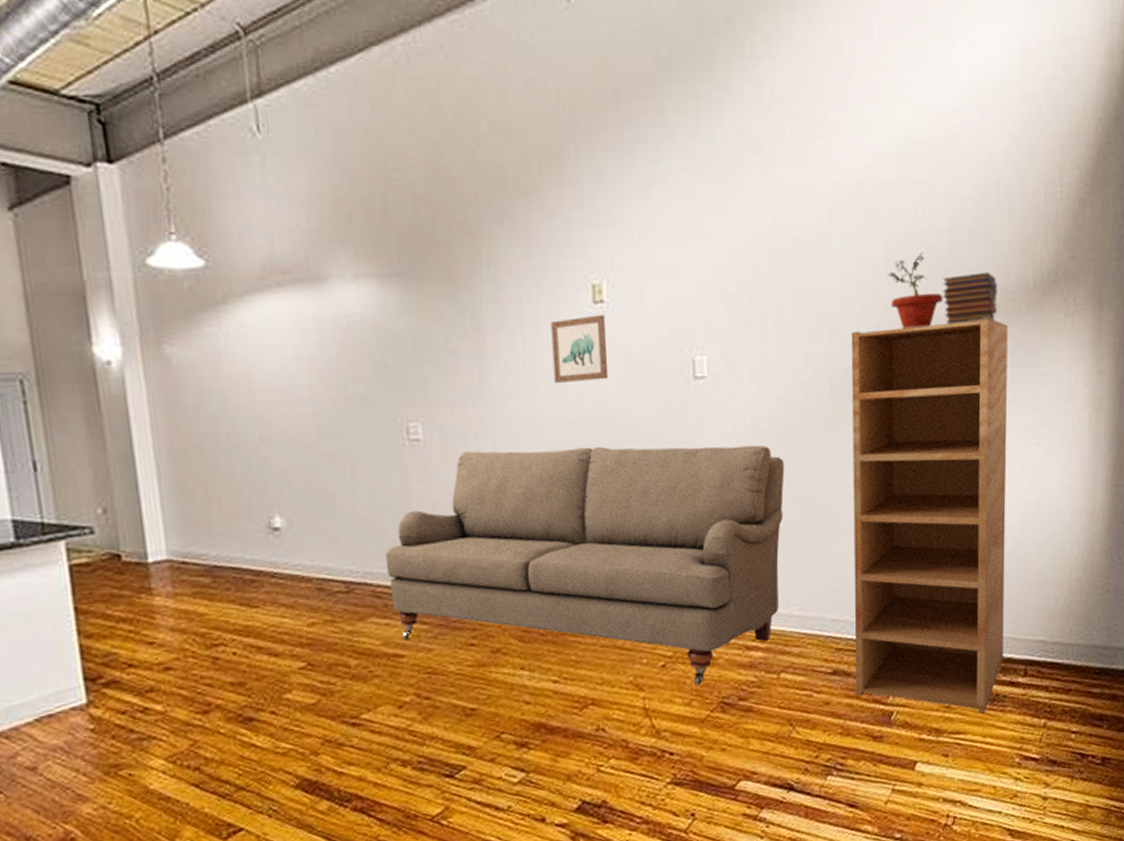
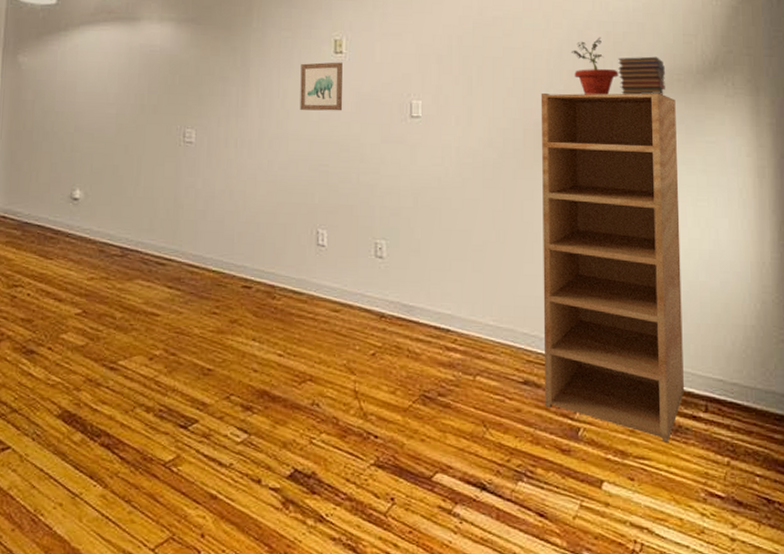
sofa: present [386,444,785,686] -> none [155,154,484,377]

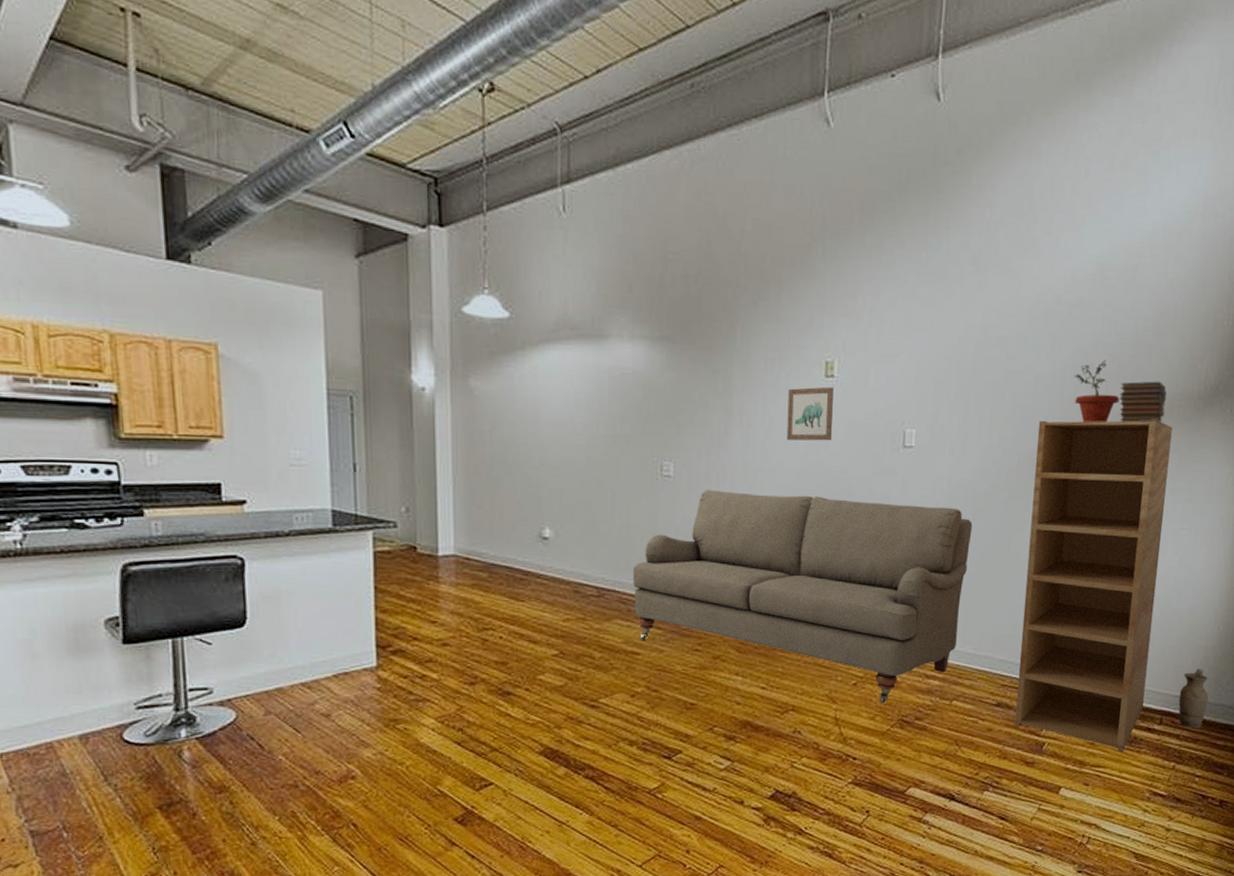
sofa: none [155,154,484,377] -> present [633,489,973,704]
ceramic jug: none [723,350,757,418] -> present [1178,669,1209,728]

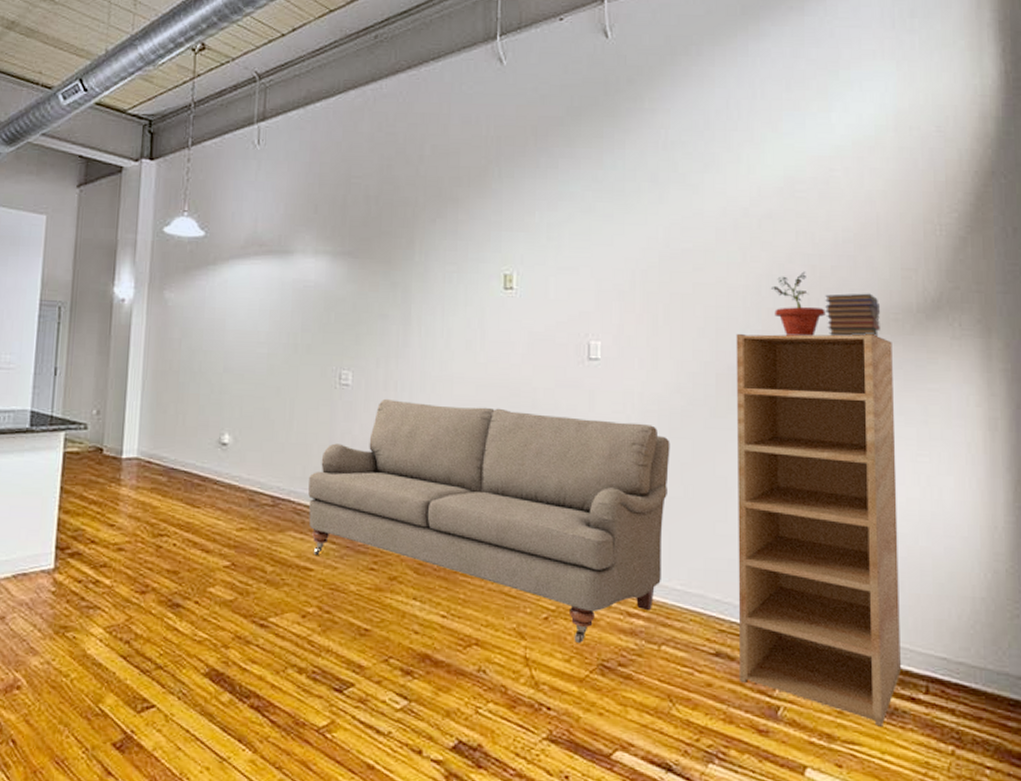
wall art: present [786,386,834,441] -> none [466,298,513,353]
ceramic jug: present [1178,669,1209,728] -> none [946,625,987,703]

